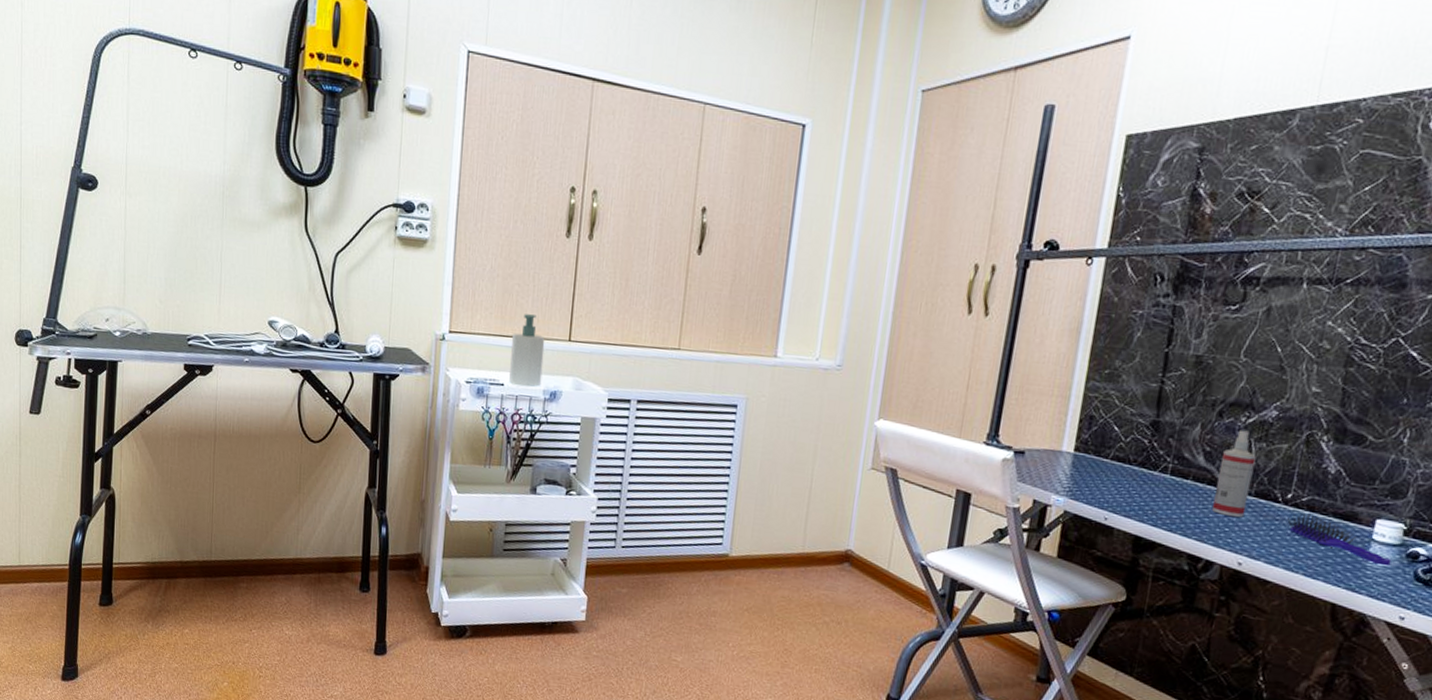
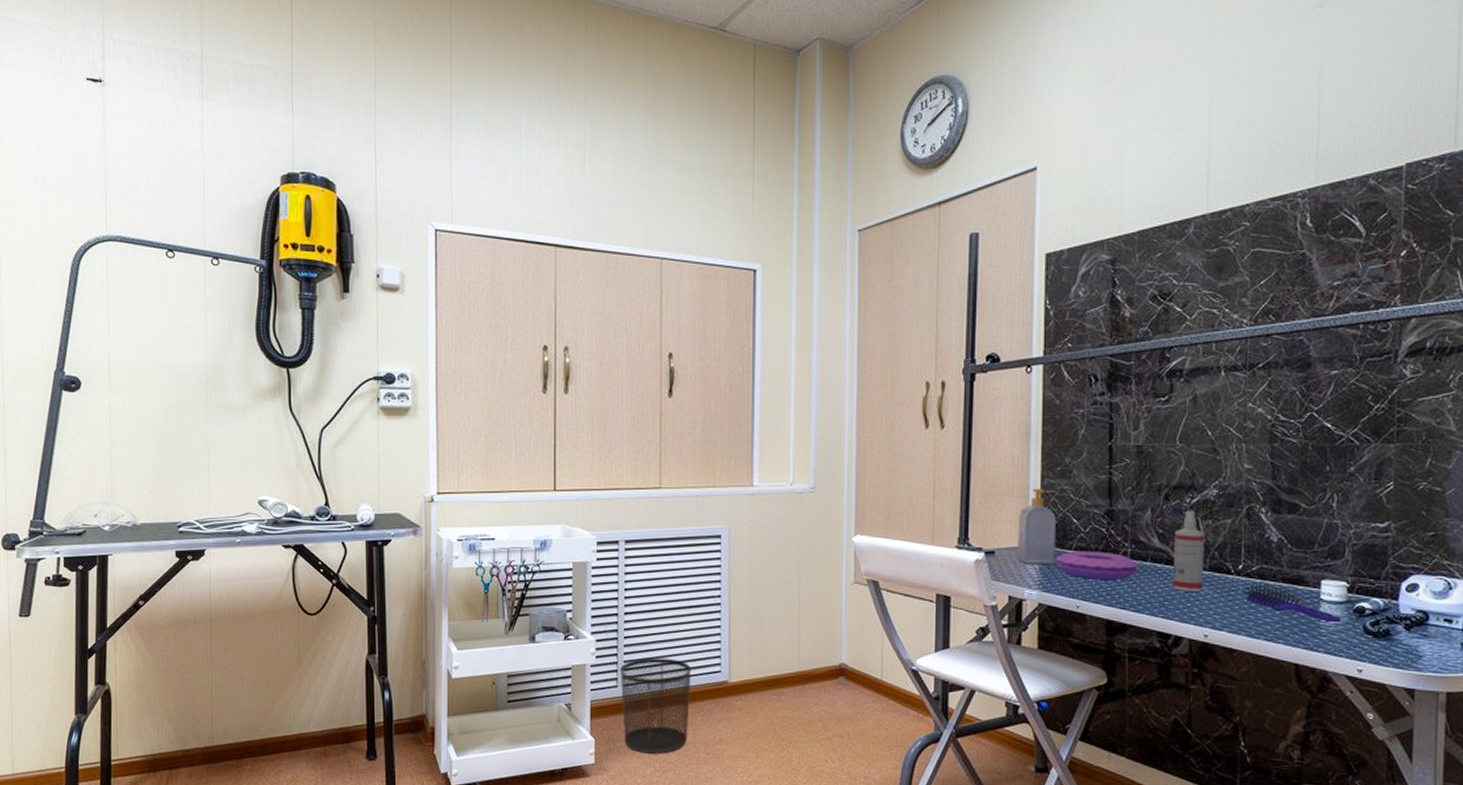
soap bottle: present [509,314,545,387] -> none [498,469,531,539]
waste bin: none [617,522,693,619] -> present [620,657,692,754]
soap bottle: none [1048,389,1097,472] -> present [1017,488,1056,564]
dog toy: none [1088,460,1180,496] -> present [1055,551,1140,580]

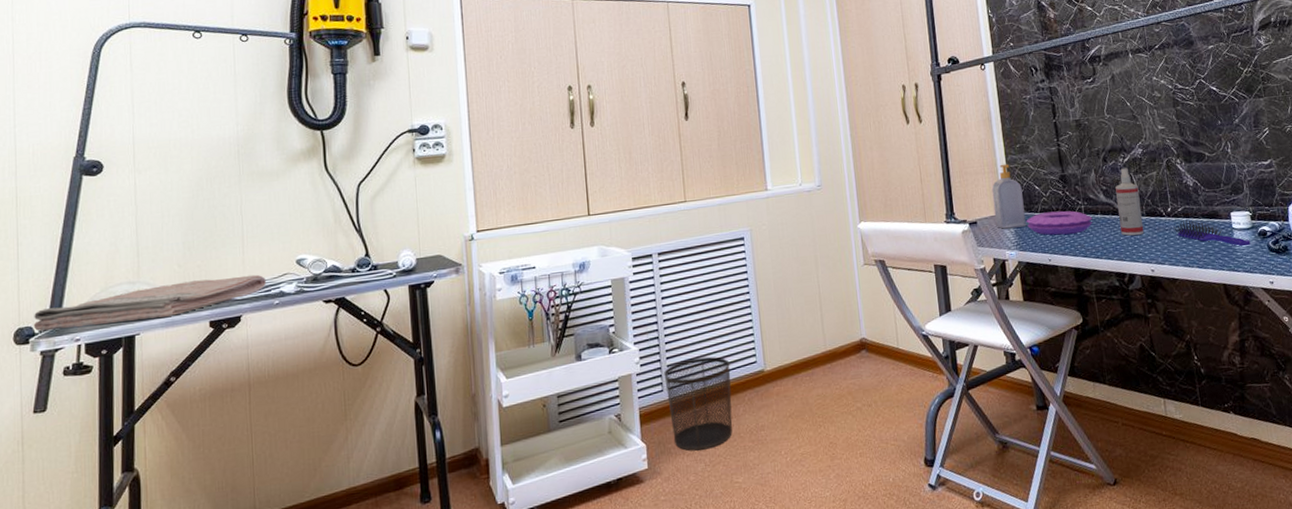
towel: none [18,509,230,541] -> present [33,274,267,332]

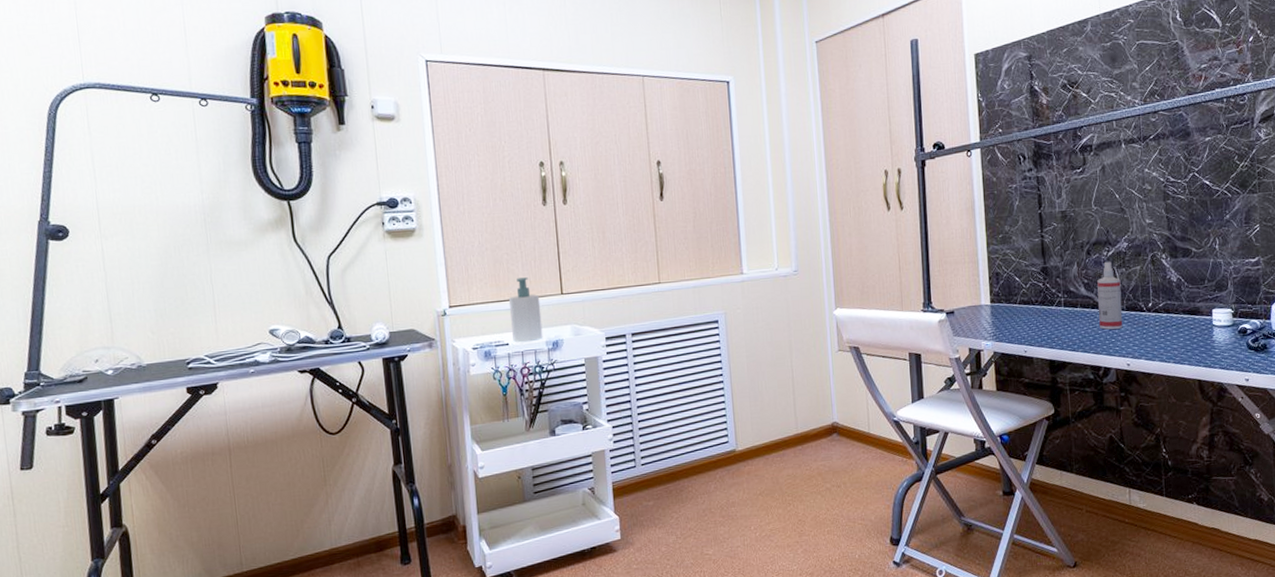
towel: present [33,274,267,332] -> none [12,343,241,393]
soap bottle: none [535,199,570,266] -> present [508,277,543,343]
waste bin: present [664,356,733,451] -> none [637,435,704,524]
soap bottle: present [991,163,1026,229] -> none [971,254,1004,320]
dog toy: present [1026,210,1093,235] -> none [1004,303,1072,327]
hairbrush: present [1173,219,1251,247] -> none [1153,315,1230,344]

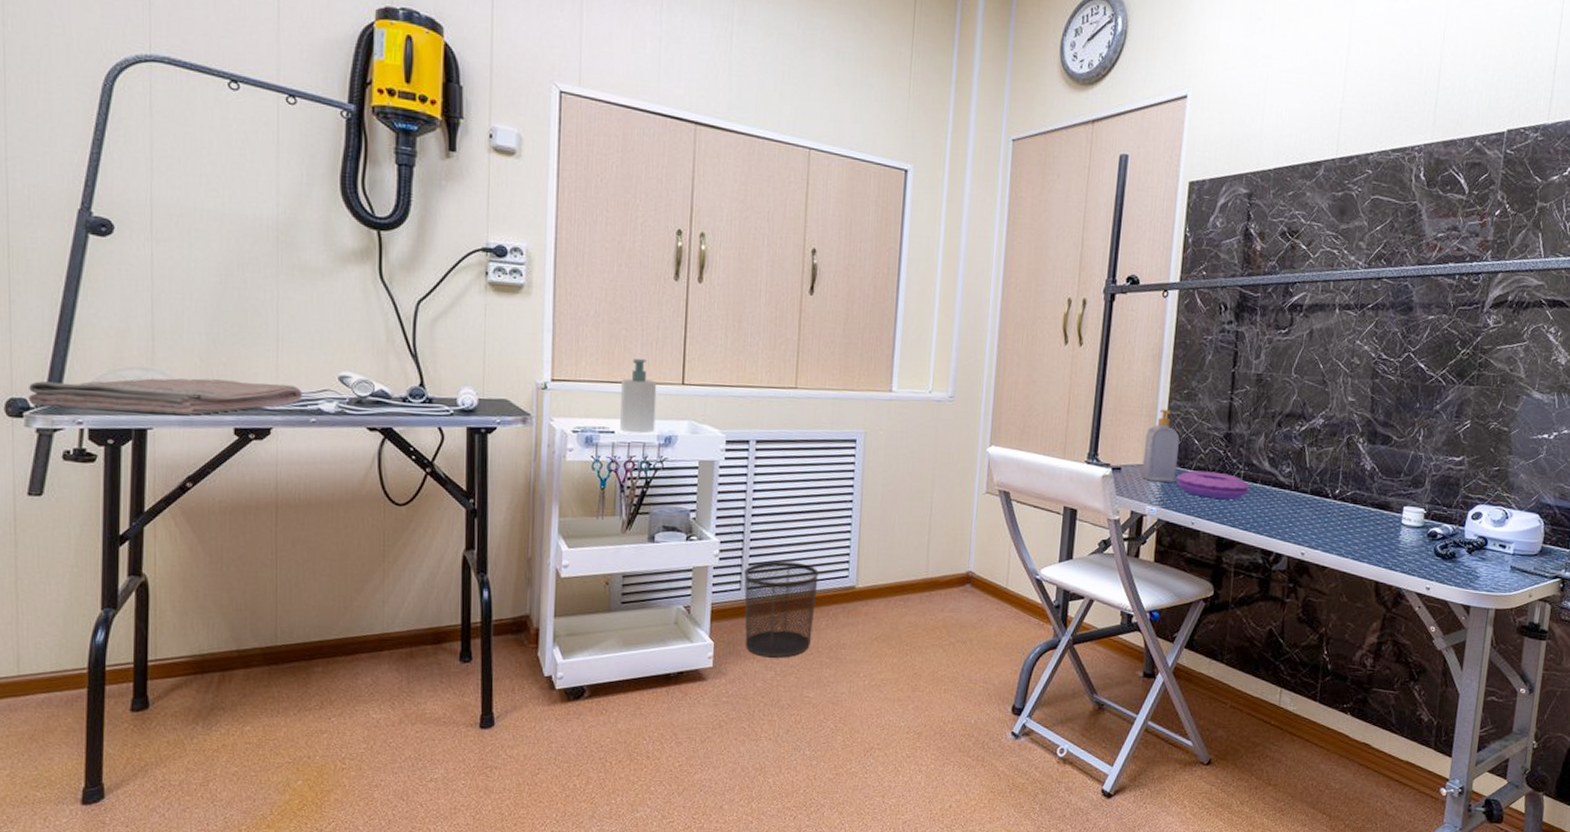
towel: none [12,343,241,393] -> present [28,378,303,415]
waste bin: none [637,435,704,524] -> present [744,561,819,658]
soap bottle: none [971,254,1004,320] -> present [1141,409,1180,482]
dog toy: none [1004,303,1072,327] -> present [1175,470,1251,500]
spray bottle: present [1097,261,1123,330] -> none [1277,437,1310,514]

